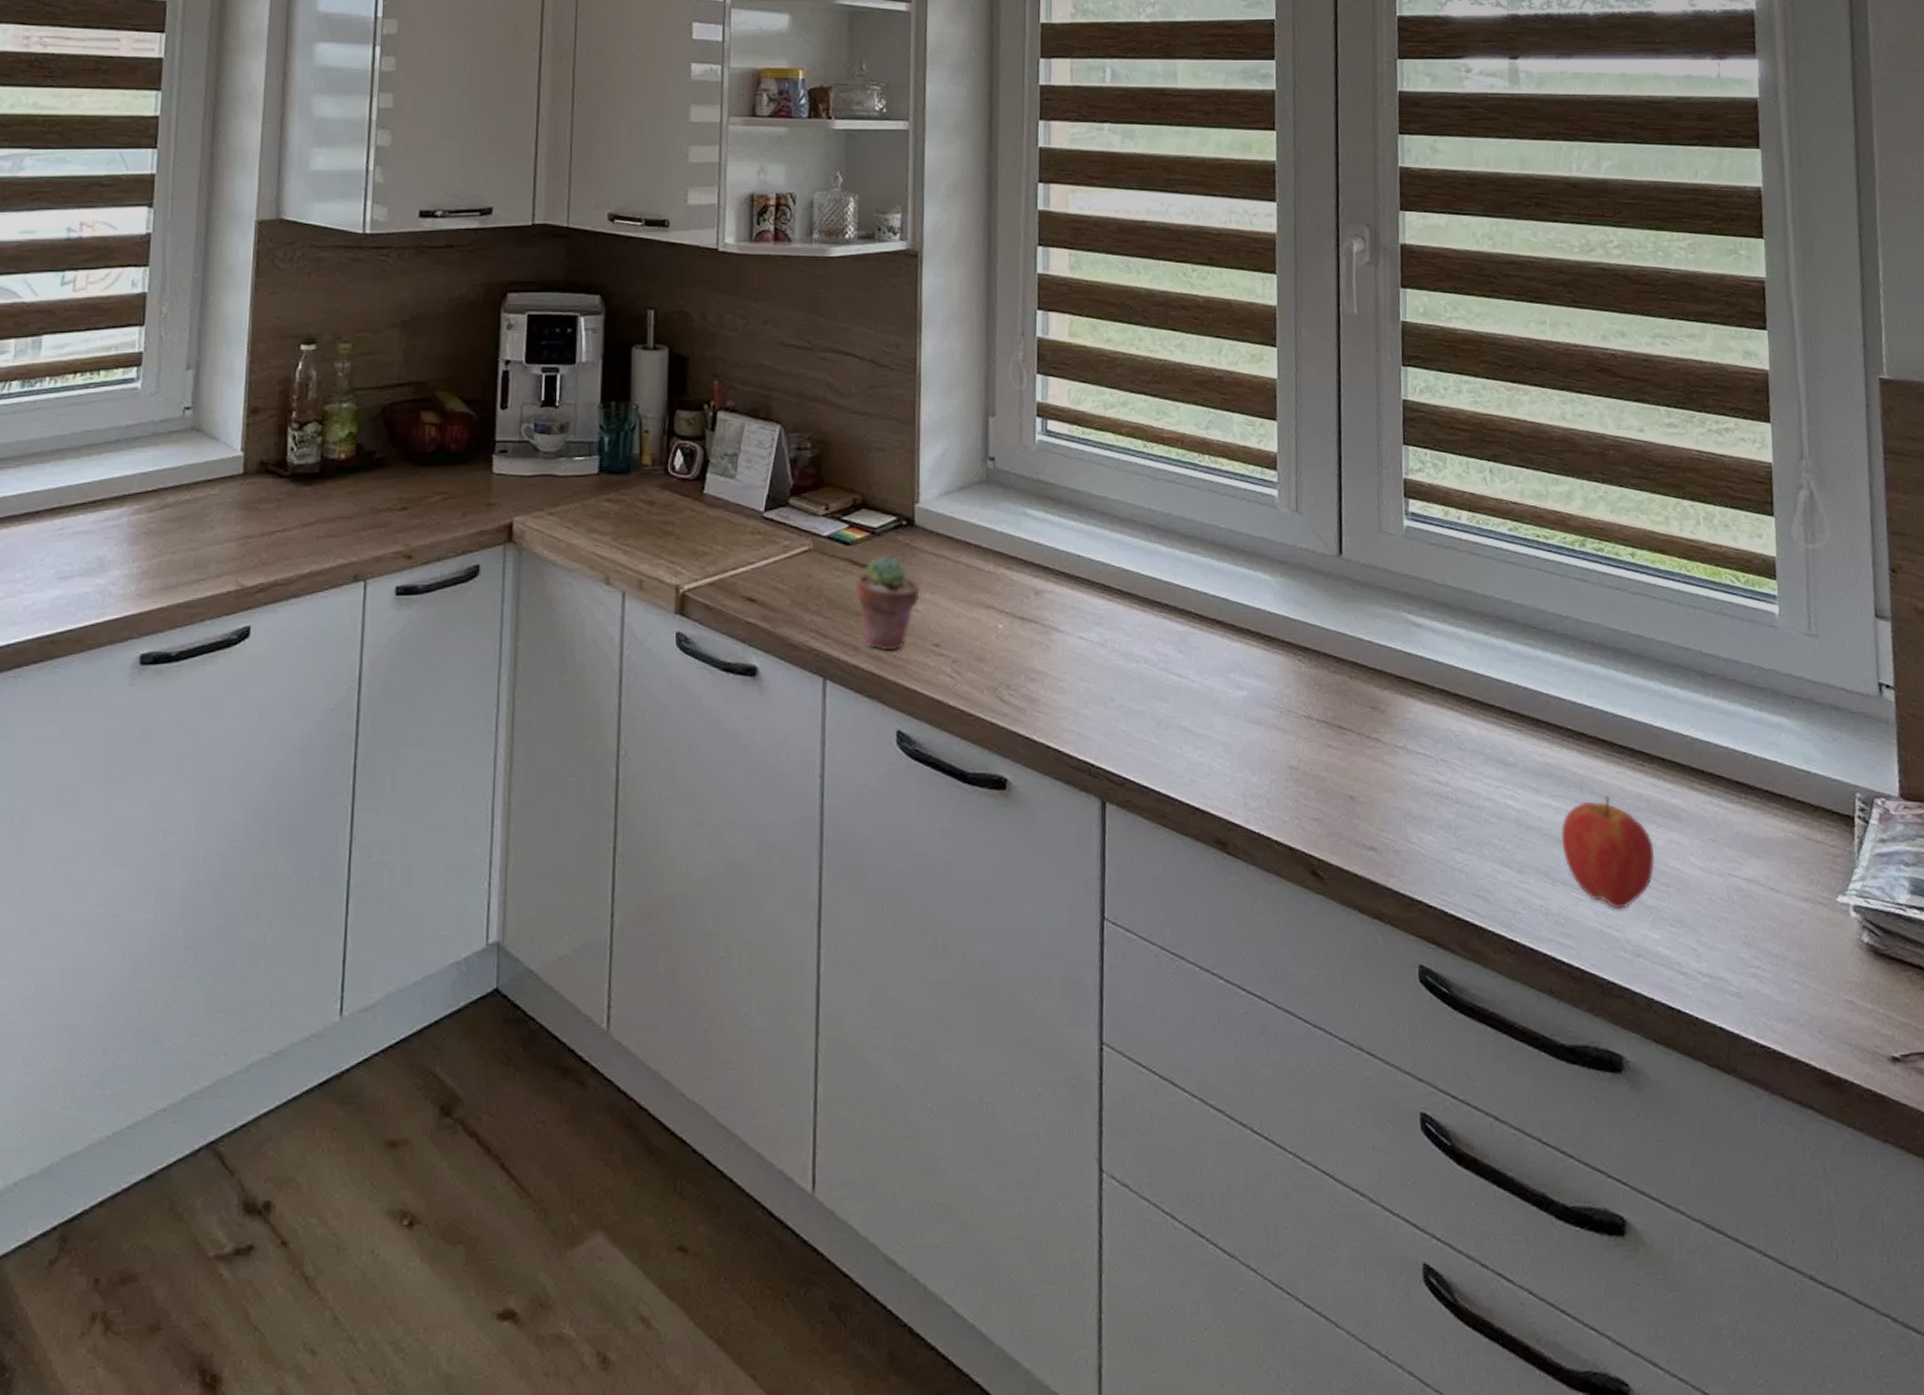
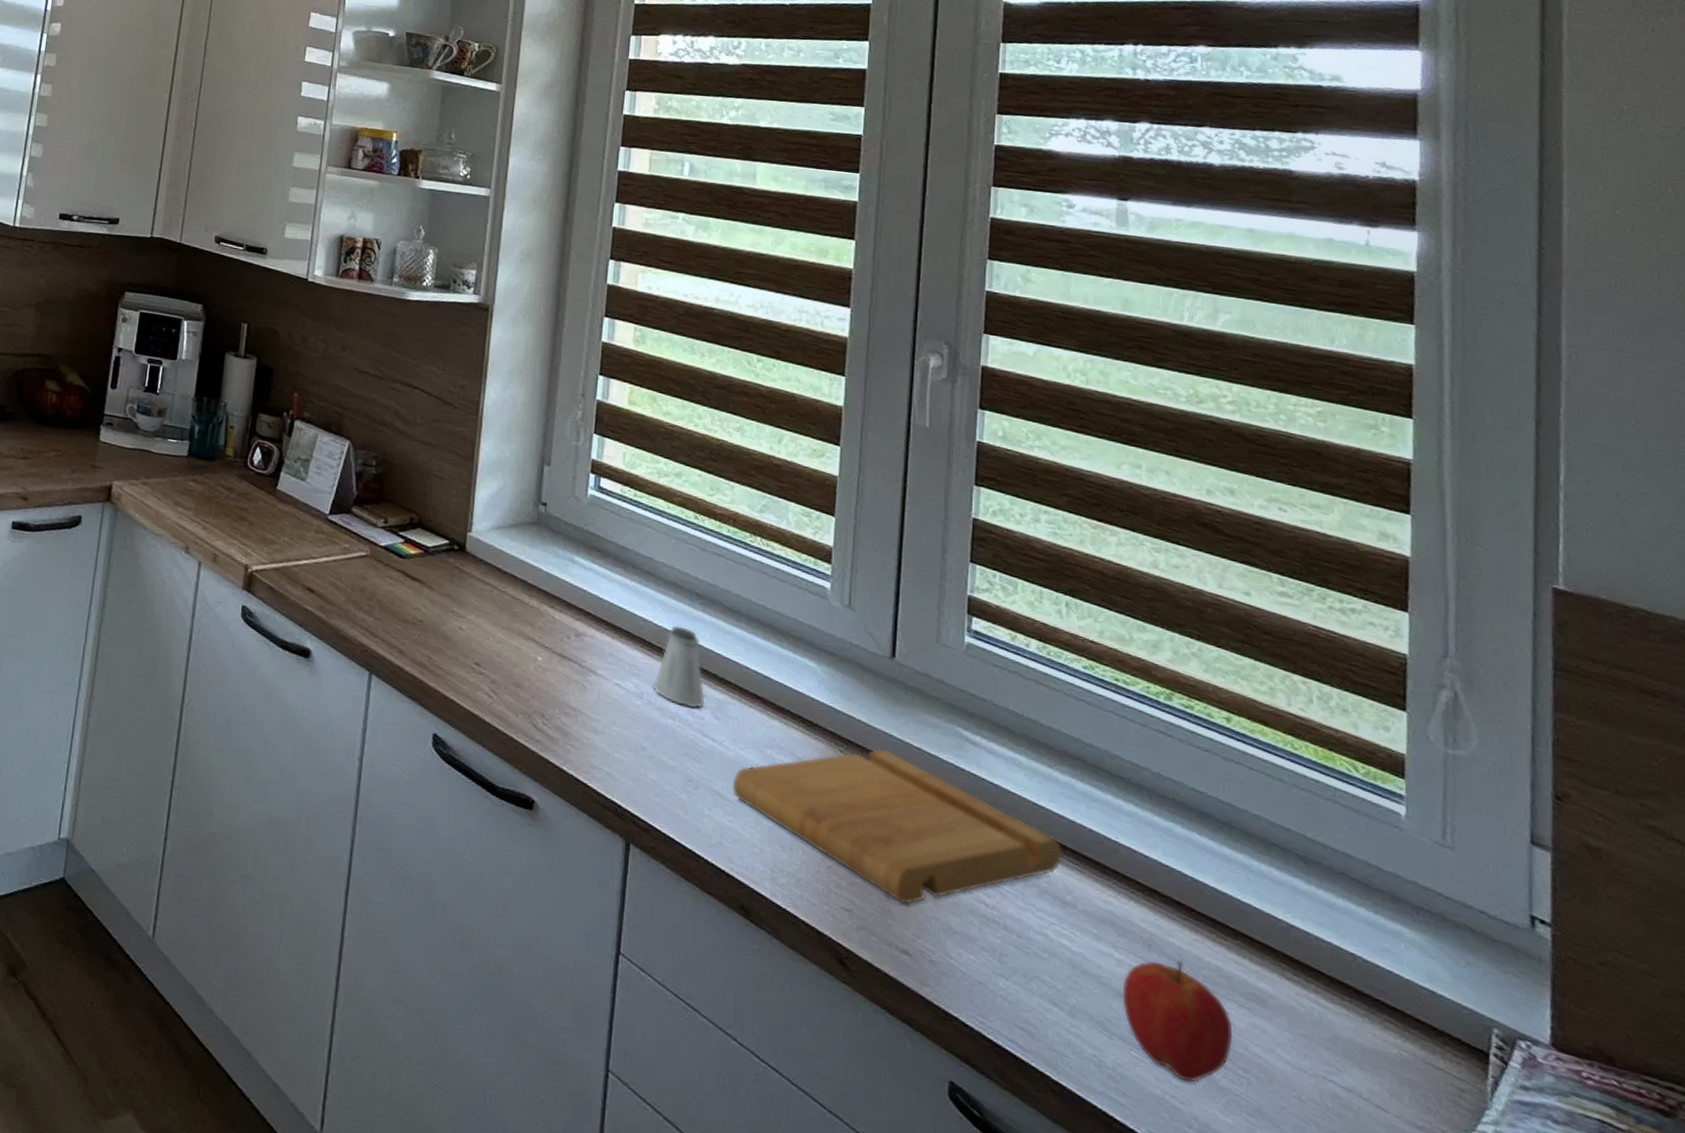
potted succulent: present [855,555,921,651] -> none [406,572,467,662]
saltshaker: none [1115,563,1168,647] -> present [652,626,705,709]
cutting board: none [1200,648,1503,801] -> present [733,748,1063,905]

